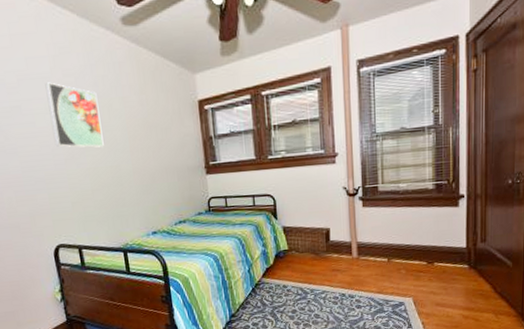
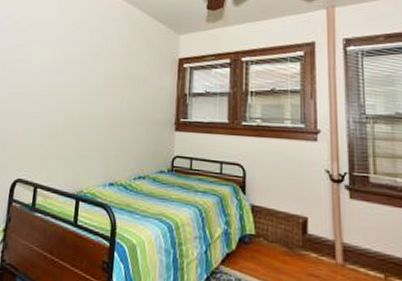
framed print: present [45,82,104,148] -> none [43,29,90,89]

